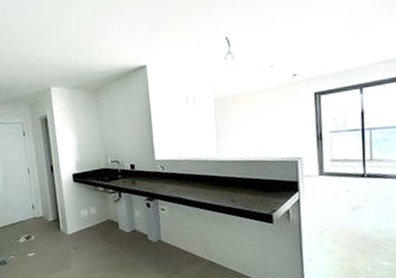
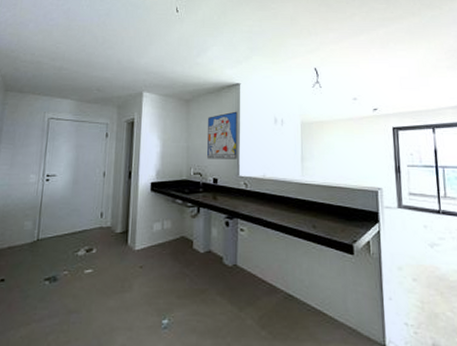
wall art: none [118,95,151,147] -> present [207,111,237,159]

